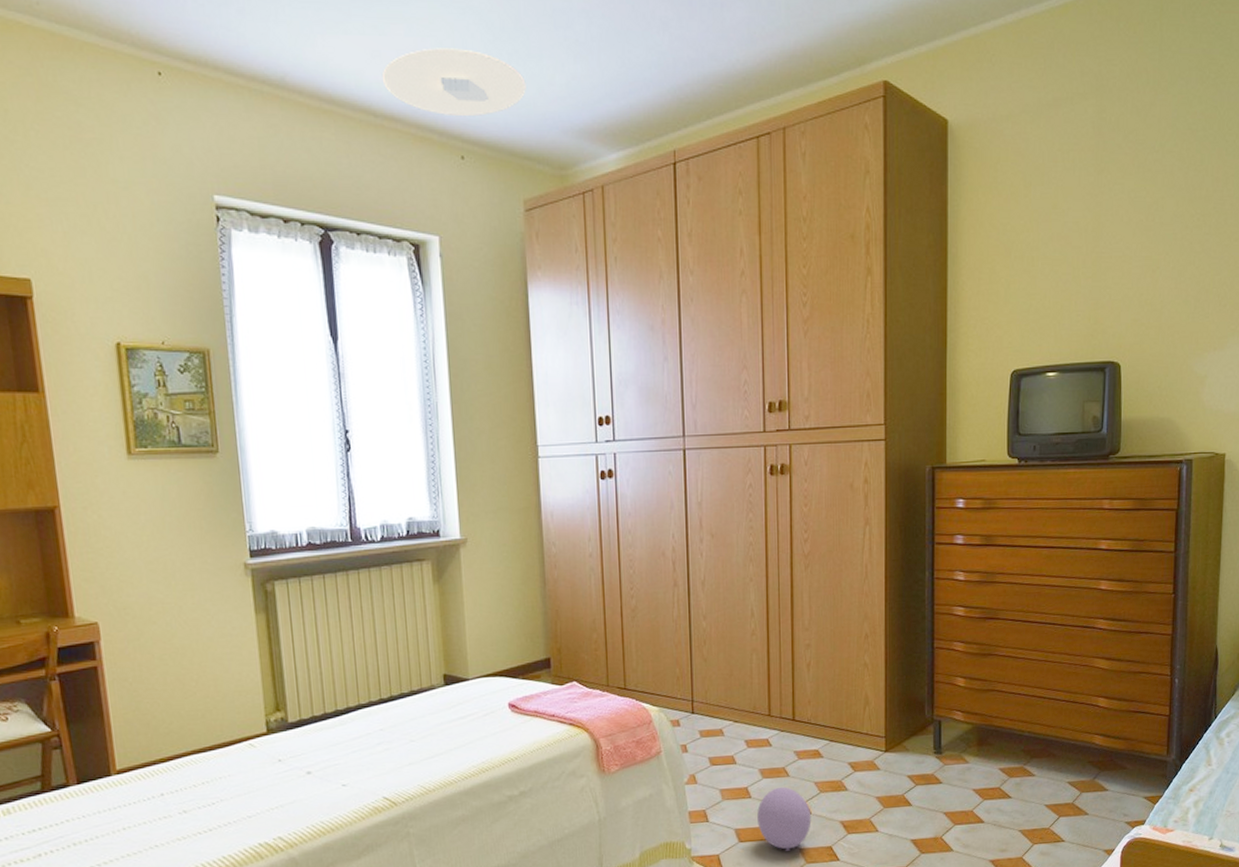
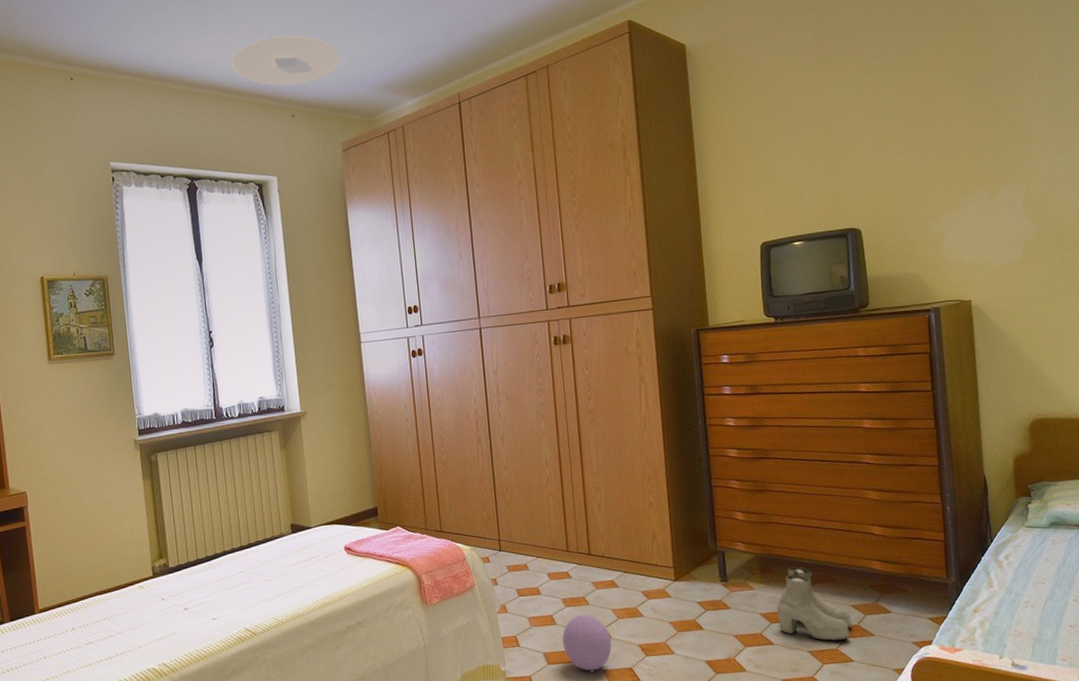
boots: none [991,739,1067,820] -> present [776,566,852,641]

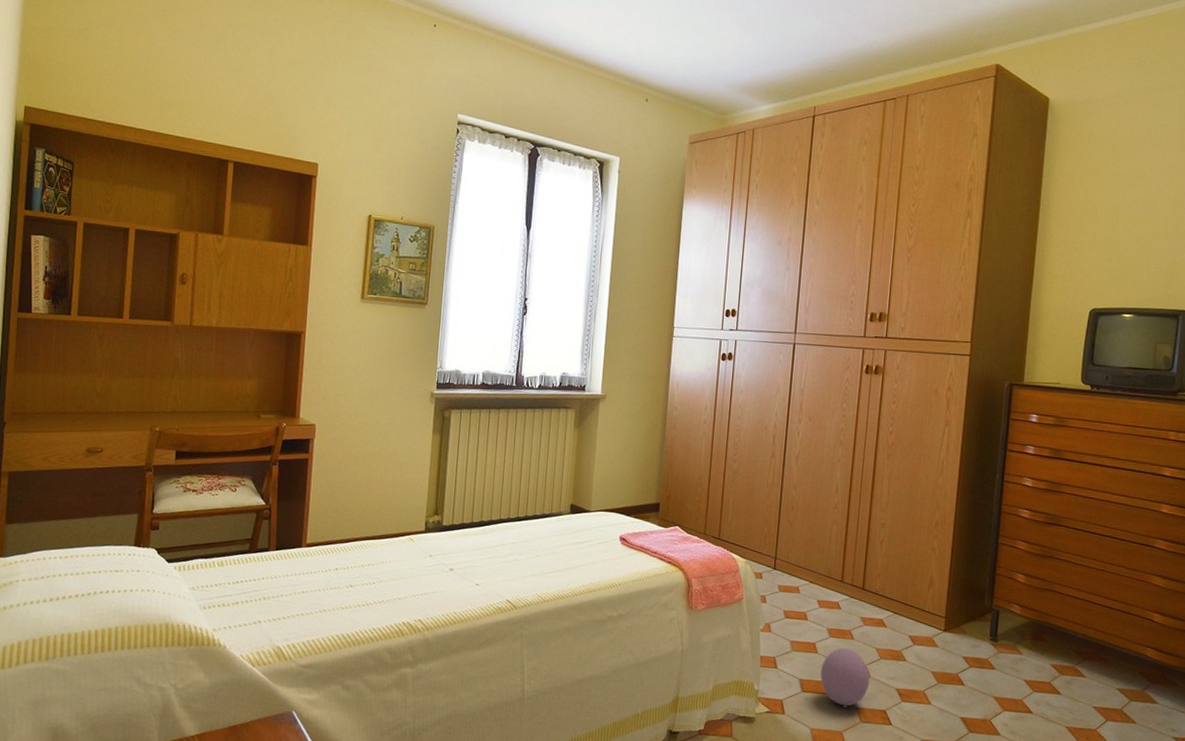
ceiling light: present [231,35,340,86] -> none [594,18,704,71]
boots: present [776,566,852,641] -> none [1041,639,1116,722]

